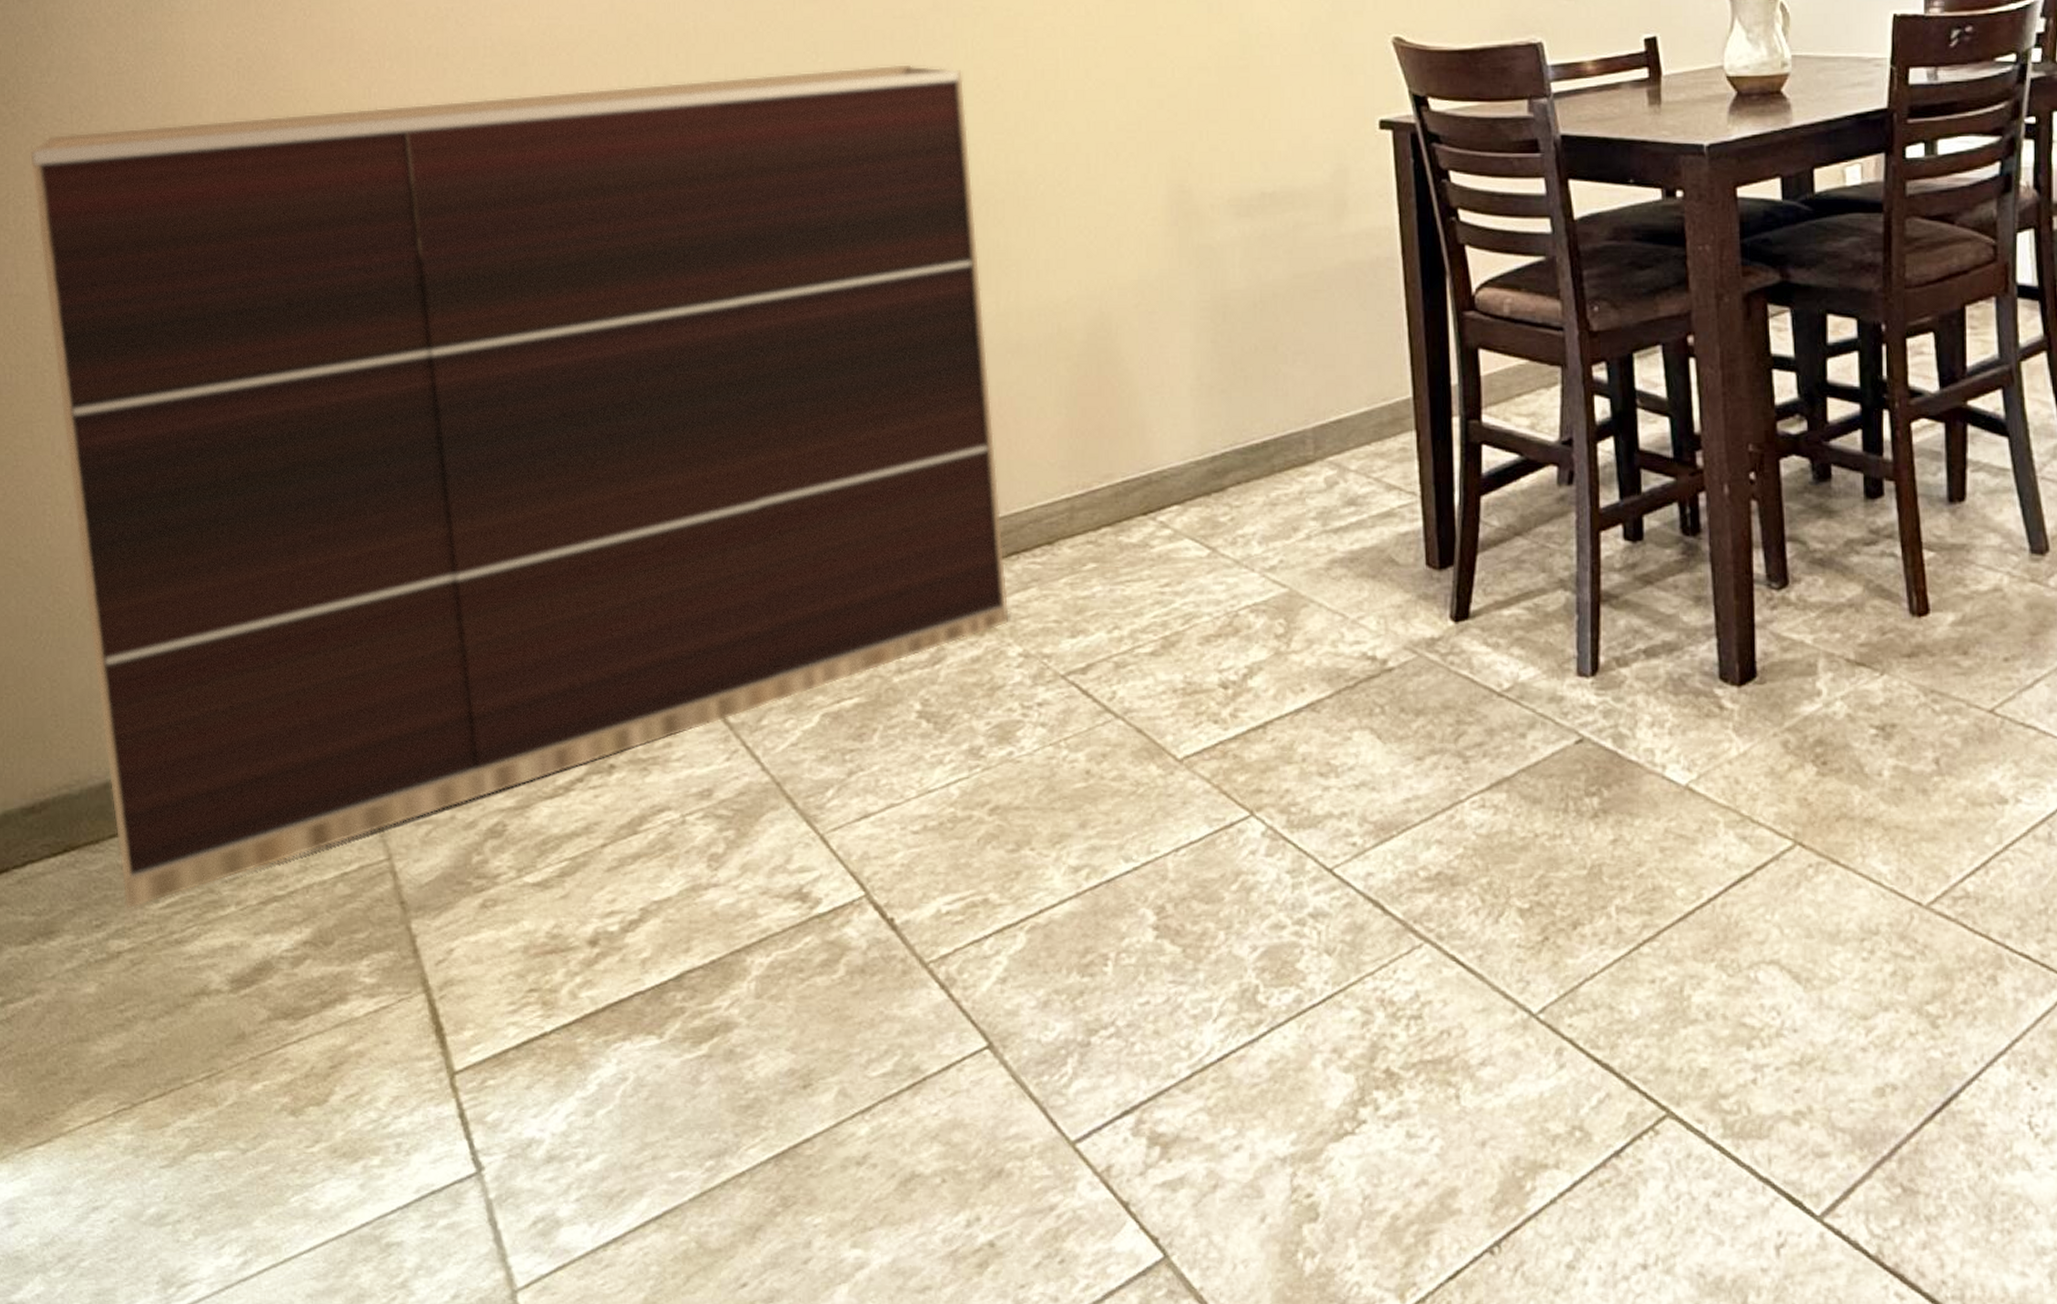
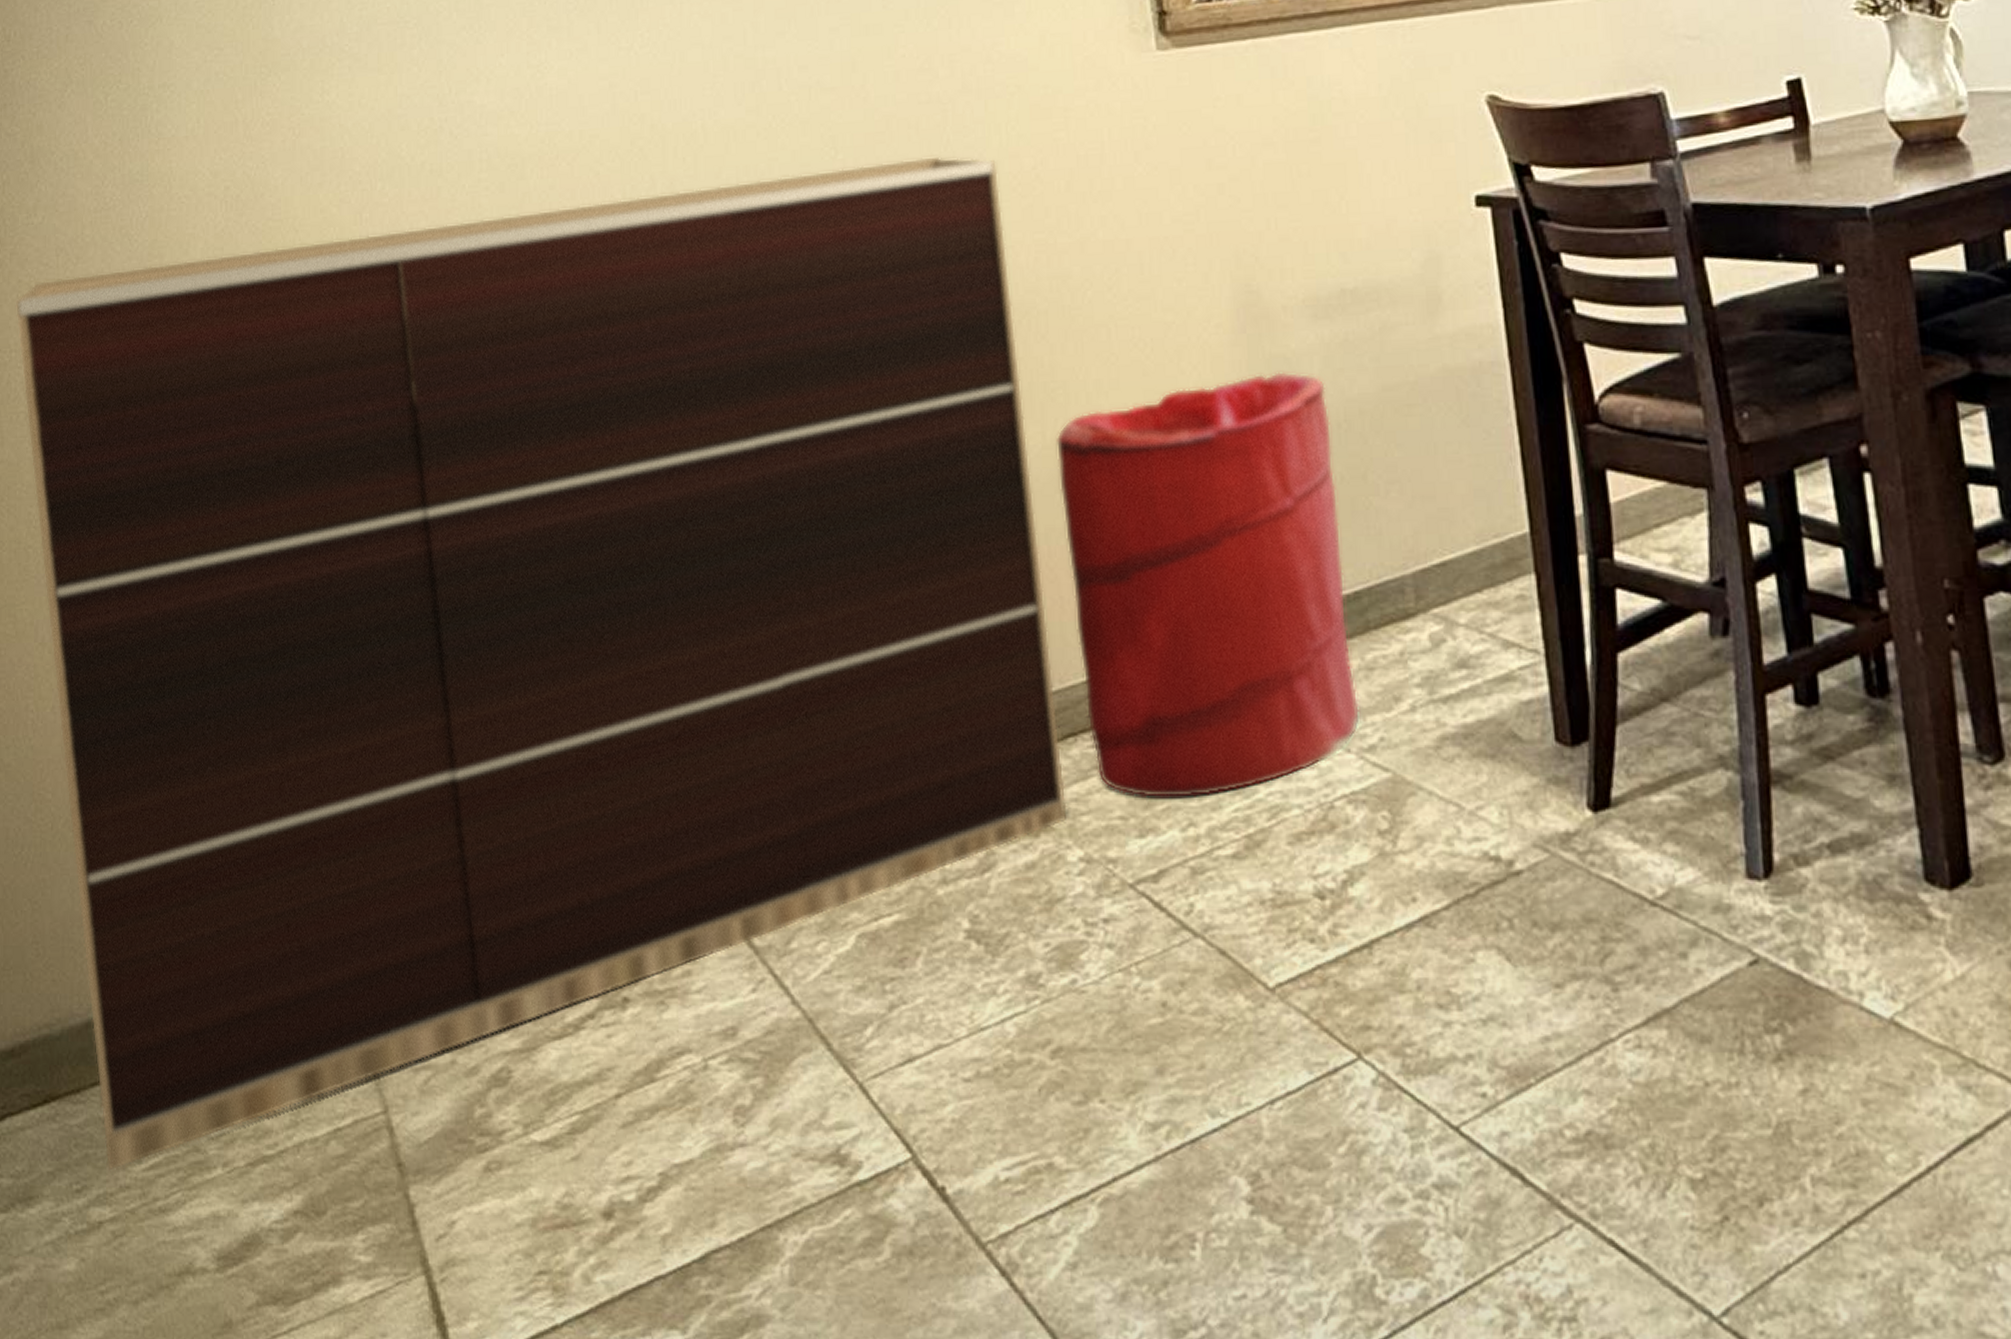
laundry hamper: none [1008,259,1263,607] -> present [1055,372,1360,799]

